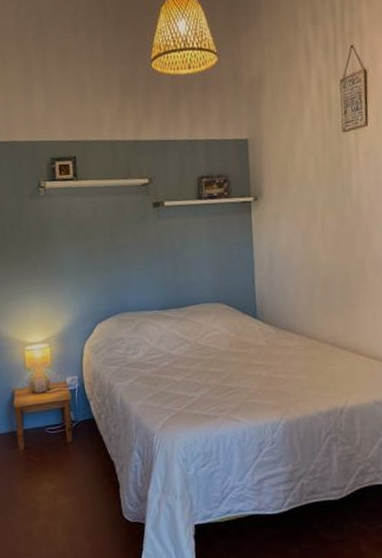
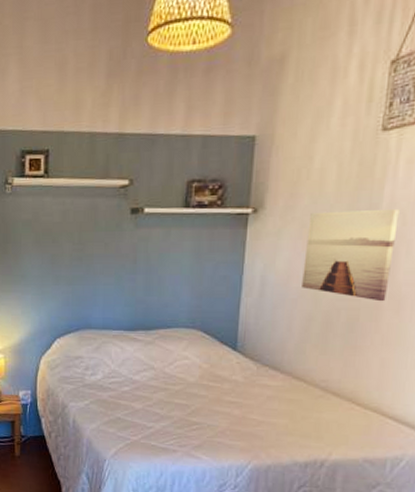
wall art: none [299,192,368,266] -> present [302,210,400,302]

